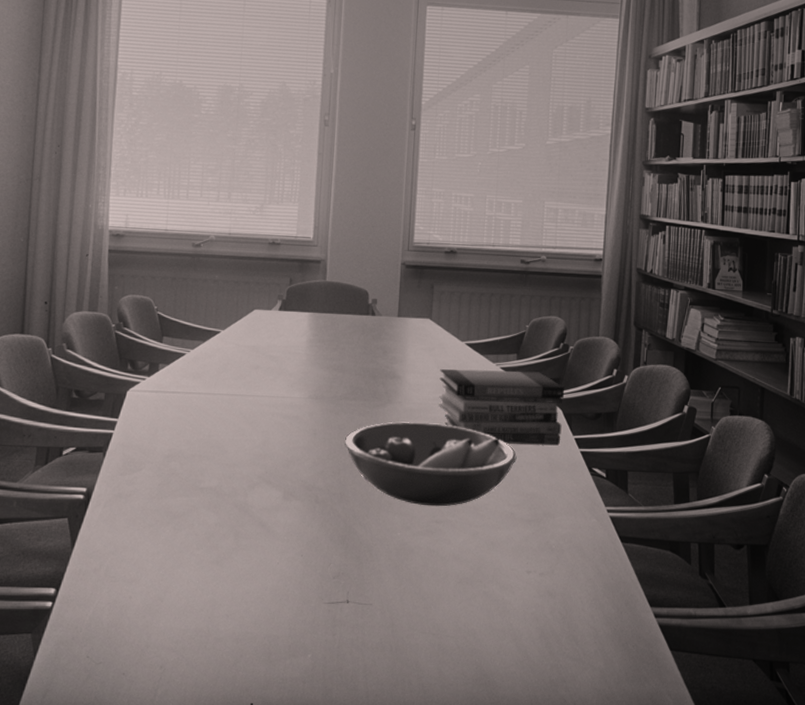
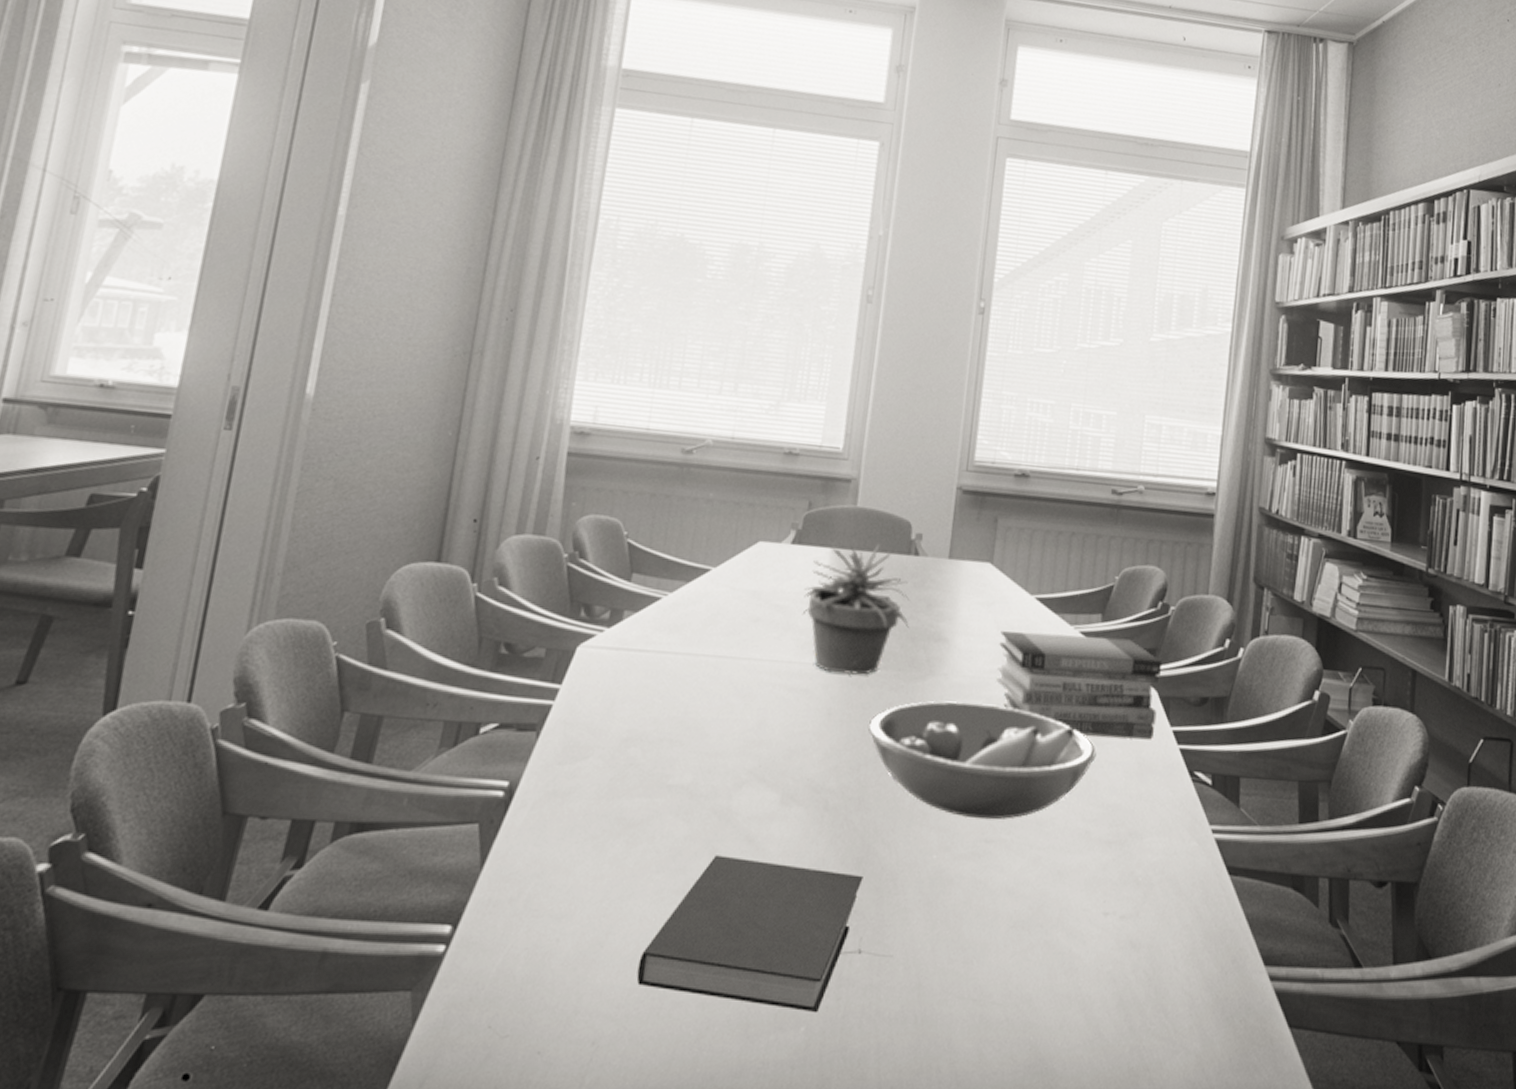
notebook: none [188,536,347,644] -> present [636,855,863,1012]
potted plant: none [290,307,372,405] -> present [802,543,910,675]

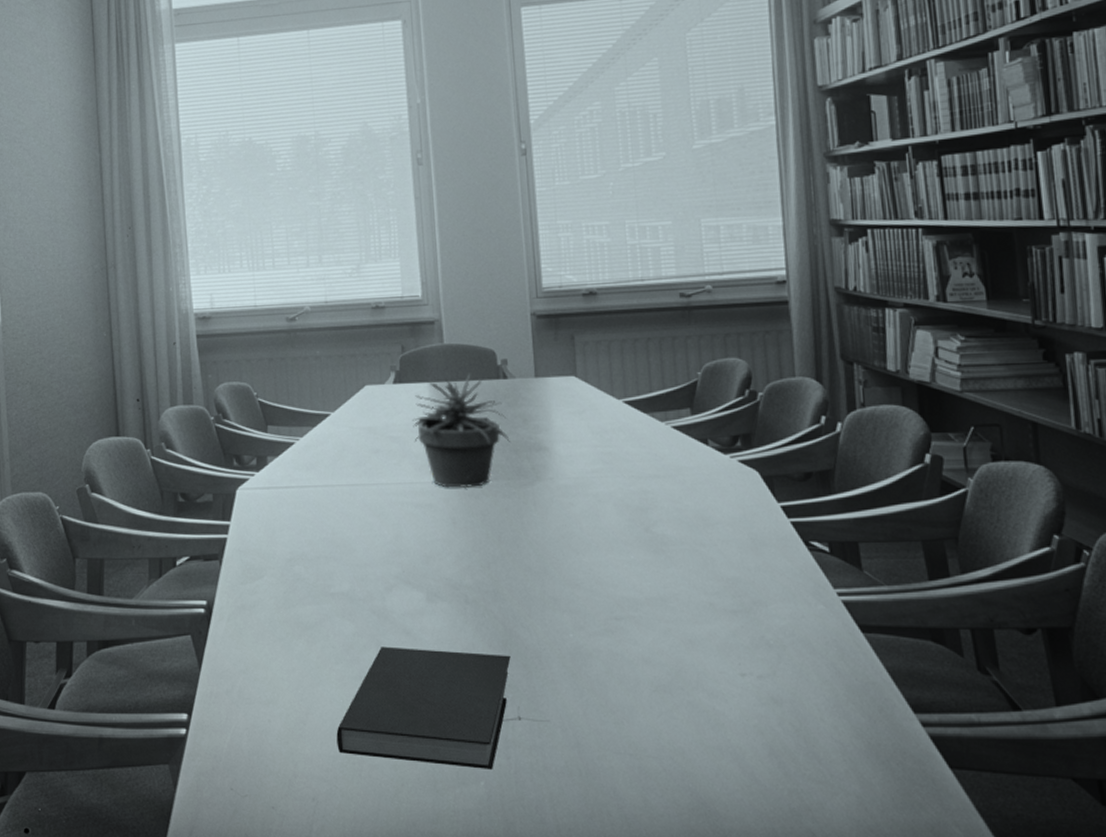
fruit bowl: present [868,701,1096,820] -> none [491,499,708,601]
book stack: present [996,631,1162,740] -> none [595,427,762,520]

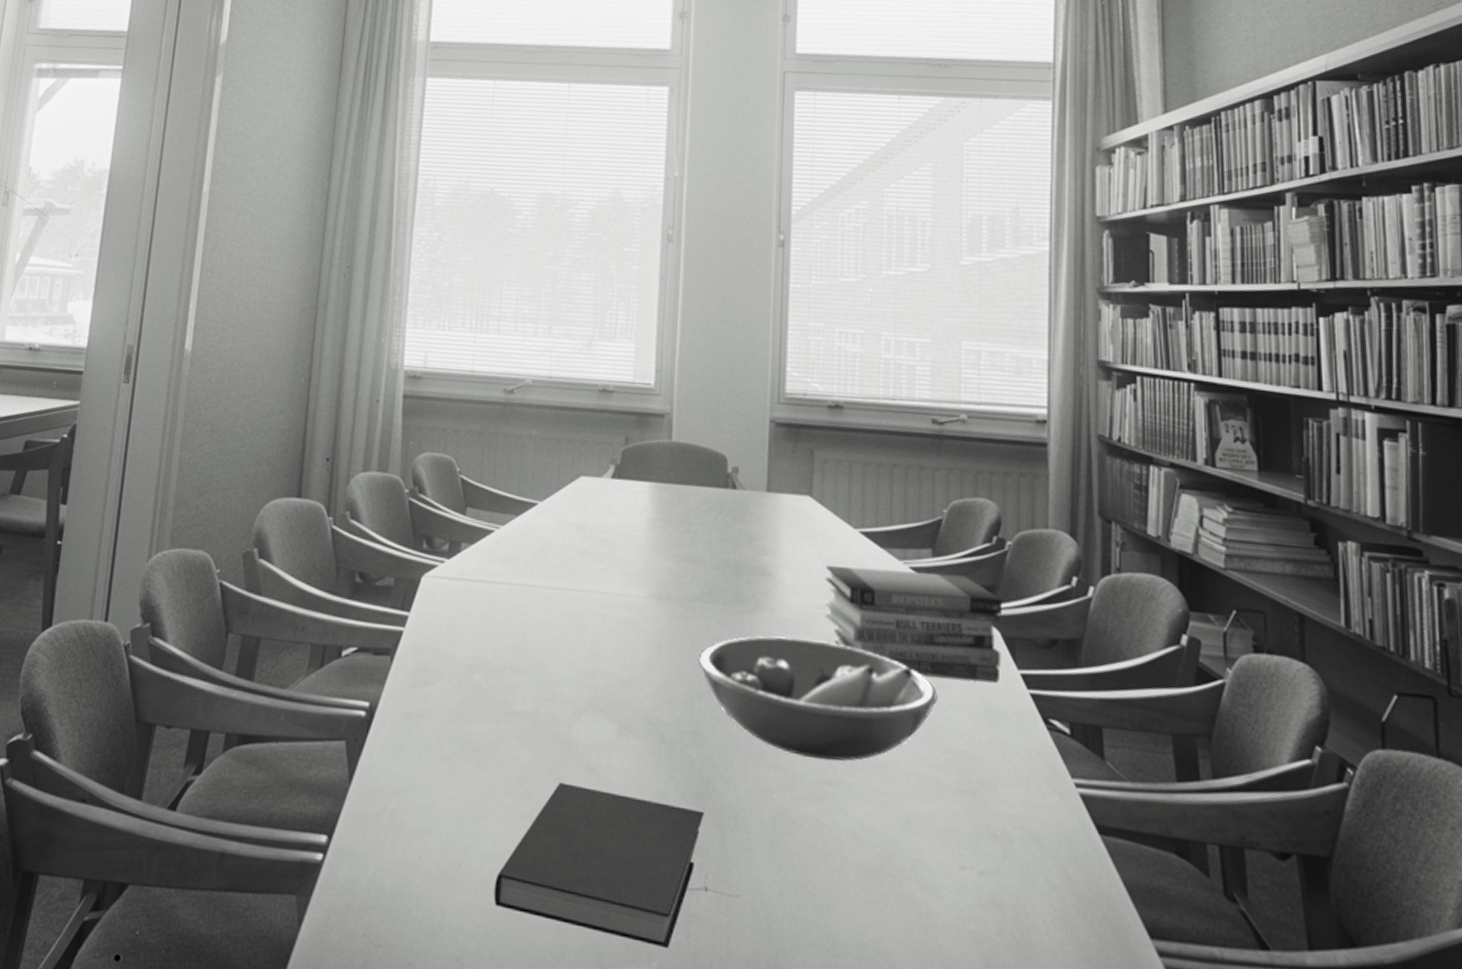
potted plant: present [411,373,512,488] -> none [626,477,733,609]
fruit bowl: none [491,499,708,601] -> present [699,636,938,761]
book stack: none [595,427,762,520] -> present [825,566,1003,684]

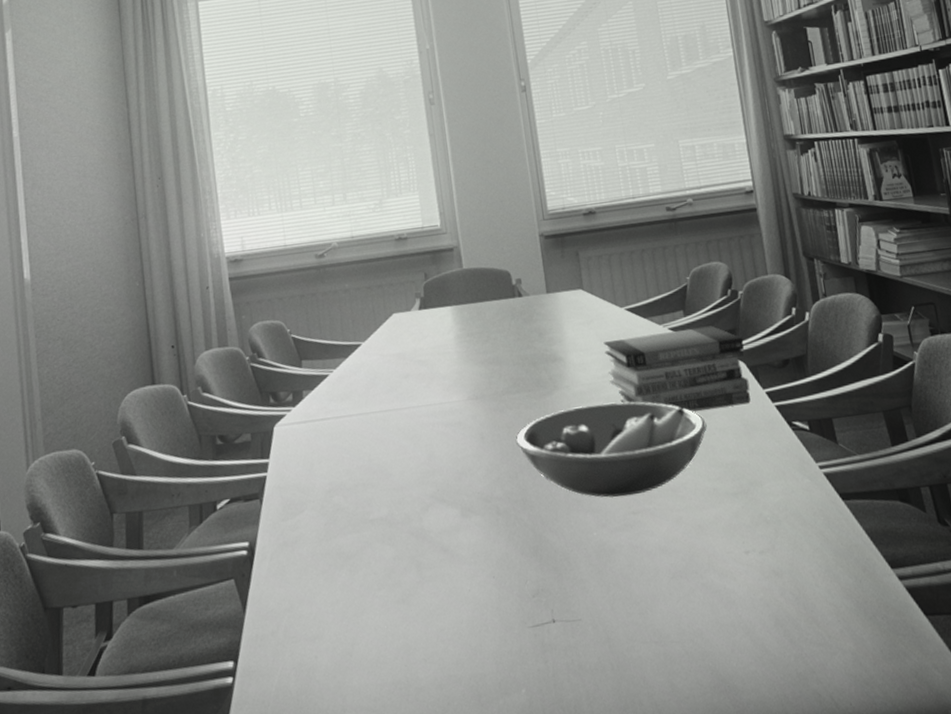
notebook: present [493,782,704,948] -> none [382,560,542,681]

